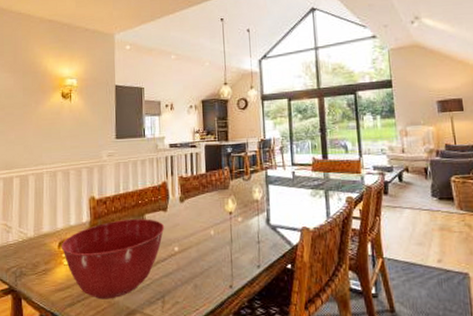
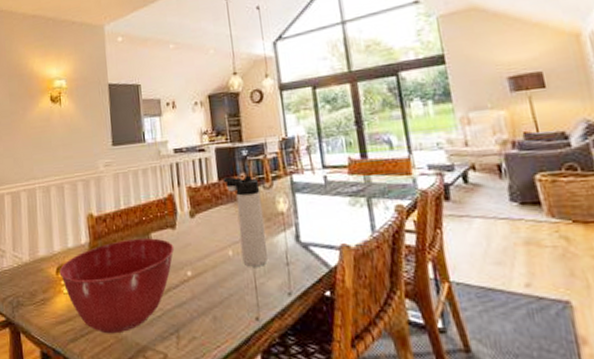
thermos bottle: none [209,169,244,244] -> present [222,176,269,267]

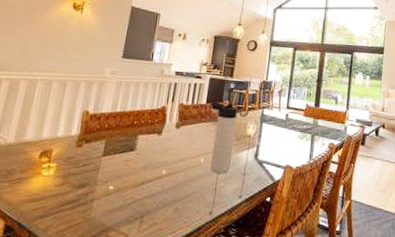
mixing bowl: present [59,238,175,334] -> none [42,137,157,215]

